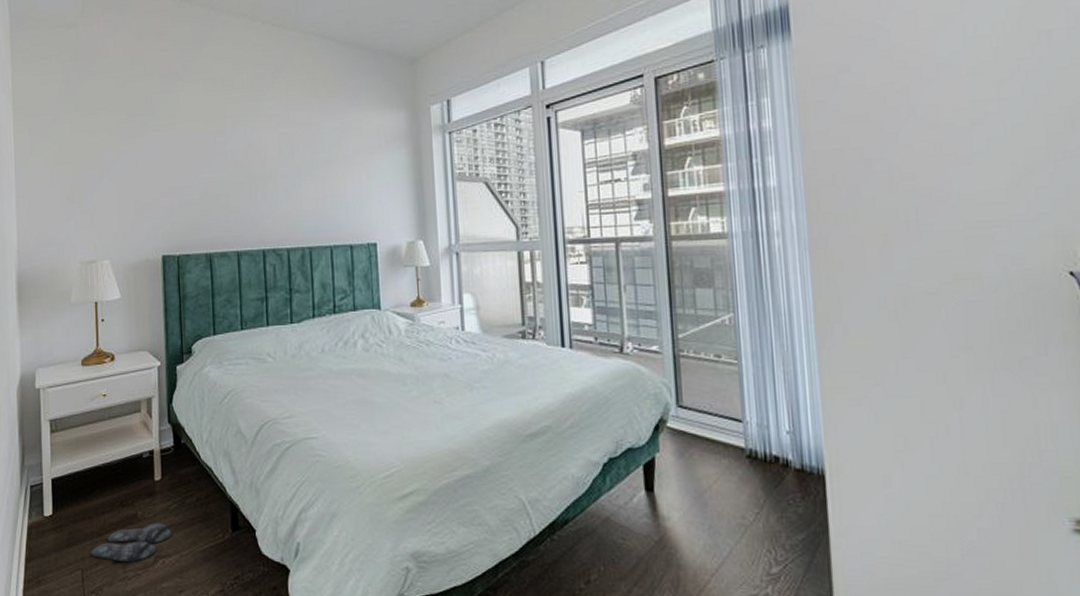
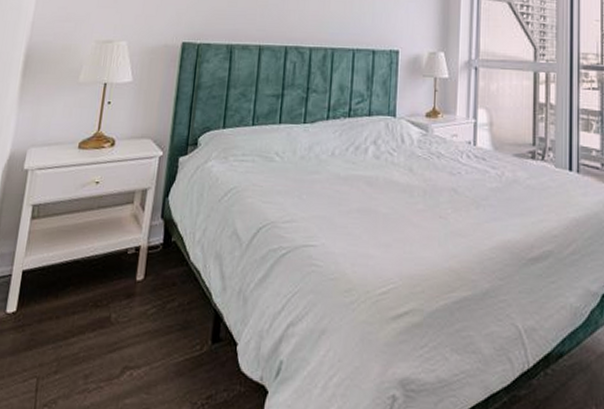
slippers: present [91,523,172,563] -> none [51,329,146,373]

